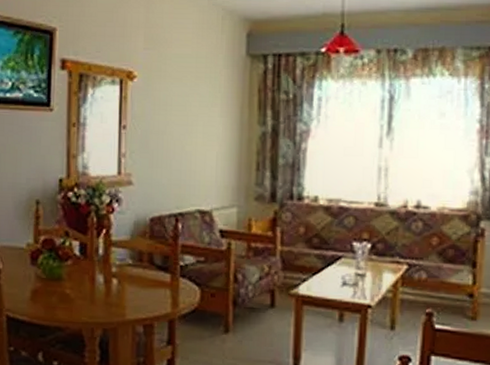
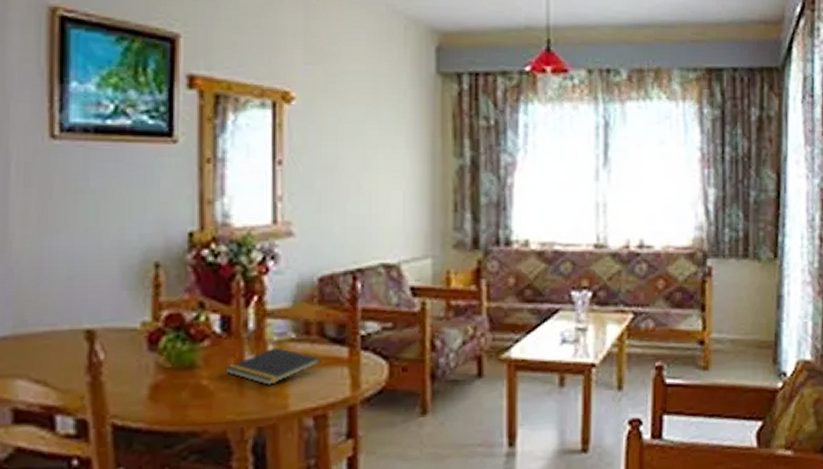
notepad: none [82,270,150,298] -> present [225,347,321,385]

